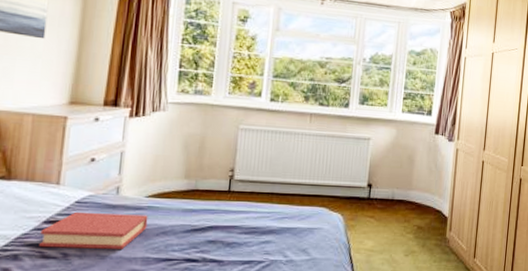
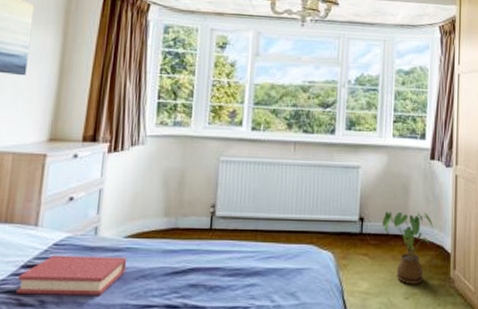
house plant: none [388,179,434,244] -> present [382,210,433,285]

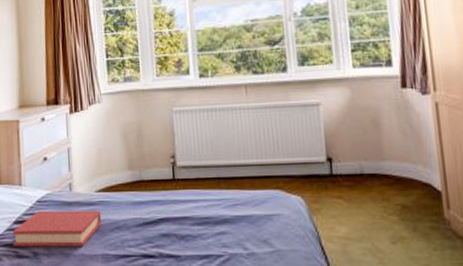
house plant: present [382,210,433,285] -> none [354,146,415,228]

